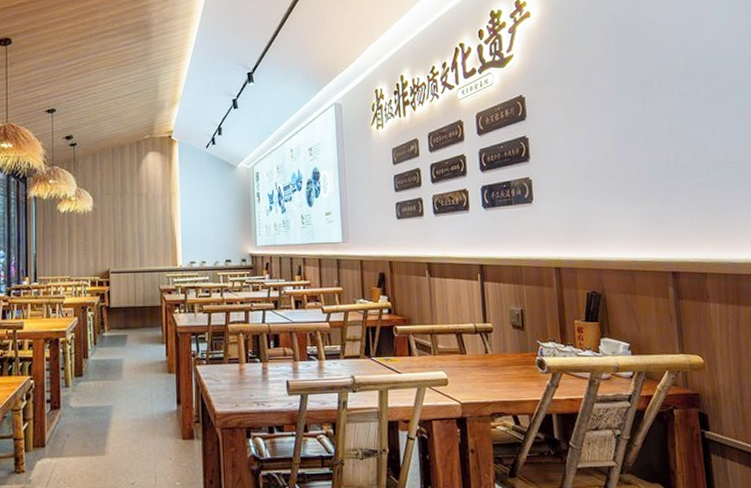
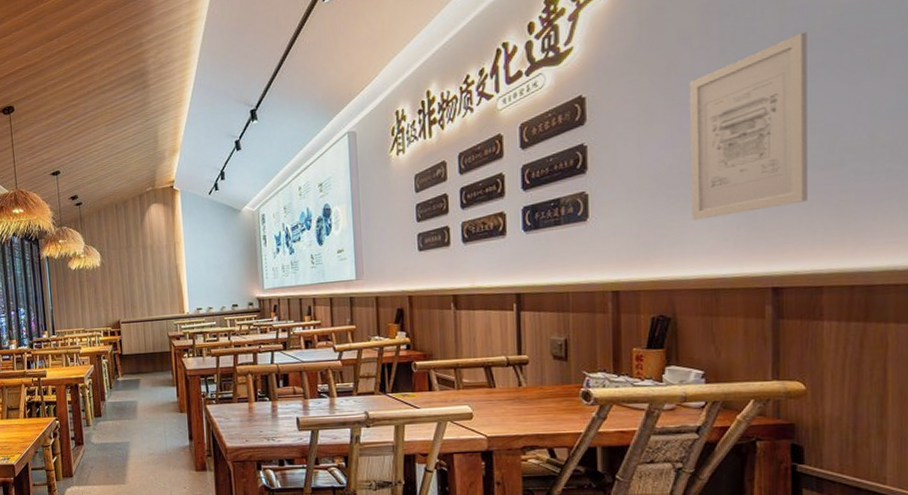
wall art: none [598,67,688,210] -> present [688,31,807,221]

